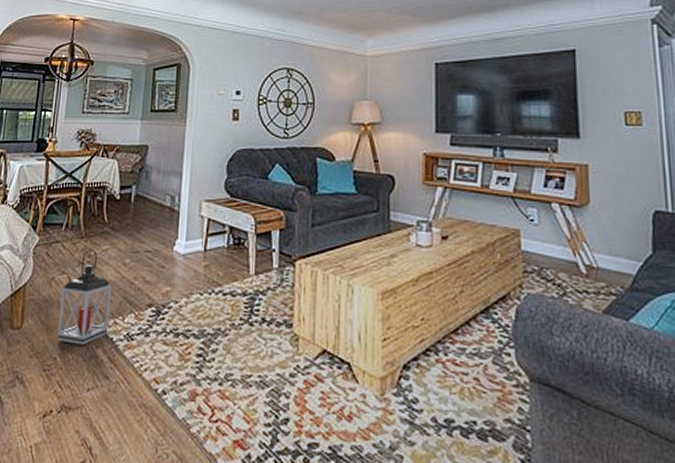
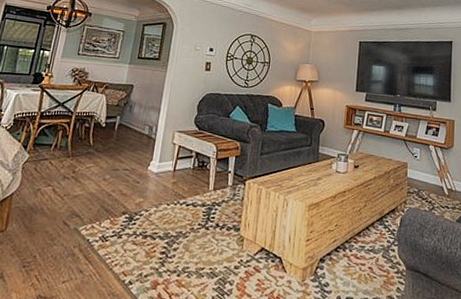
lantern: present [56,248,112,345] -> none [37,165,92,245]

